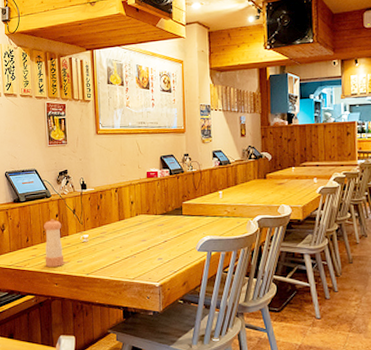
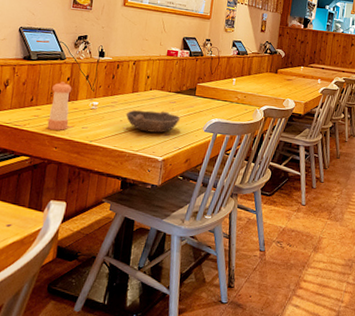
bowl: none [116,235,171,259] -> present [126,110,181,133]

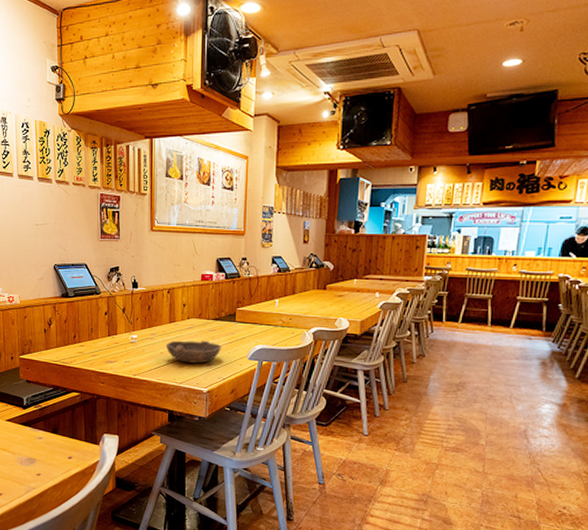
pepper shaker: present [47,82,72,130] -> none [92,317,112,366]

